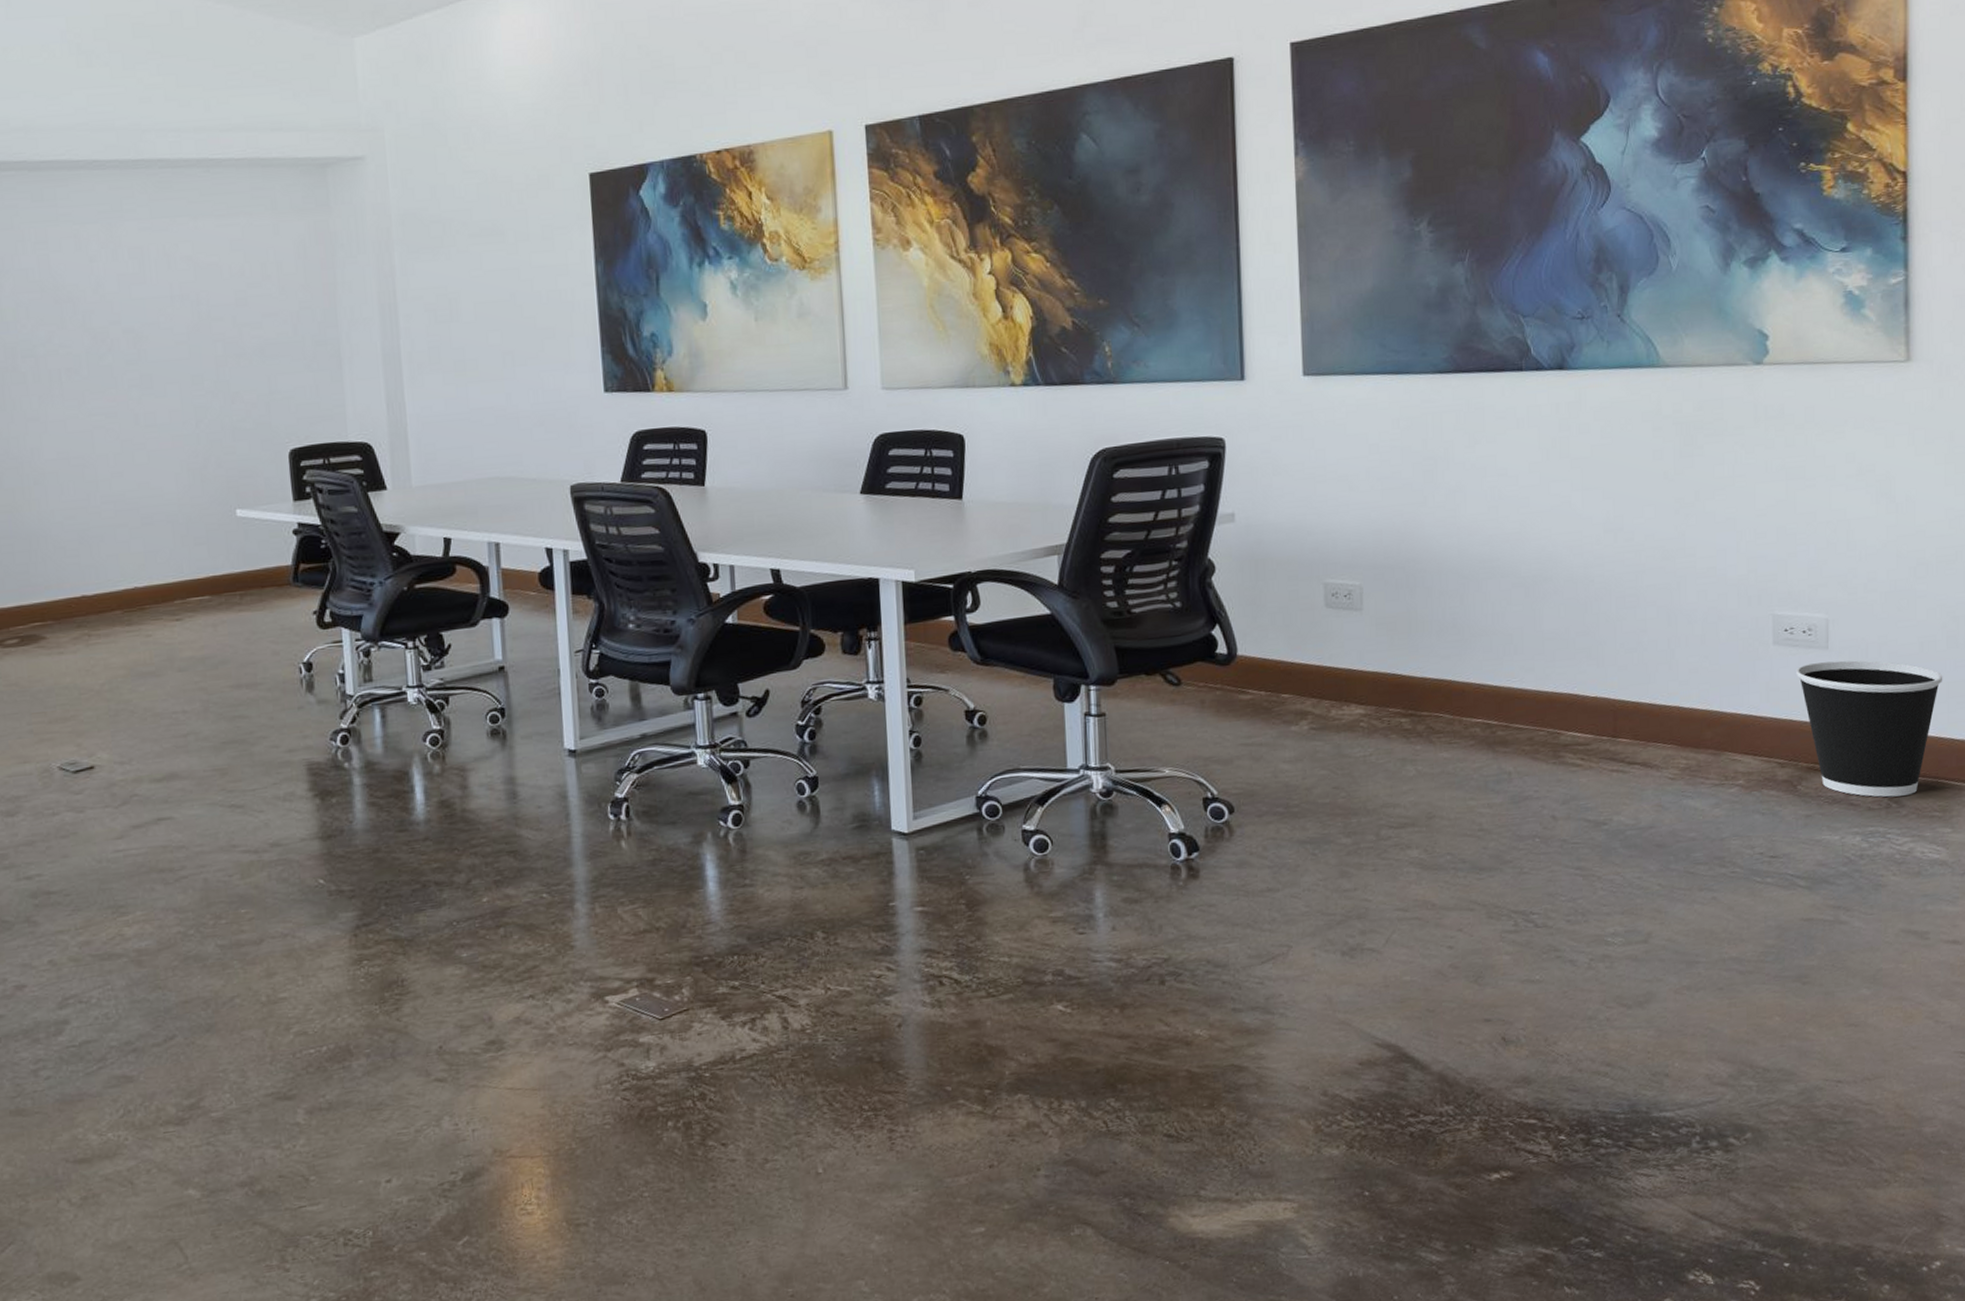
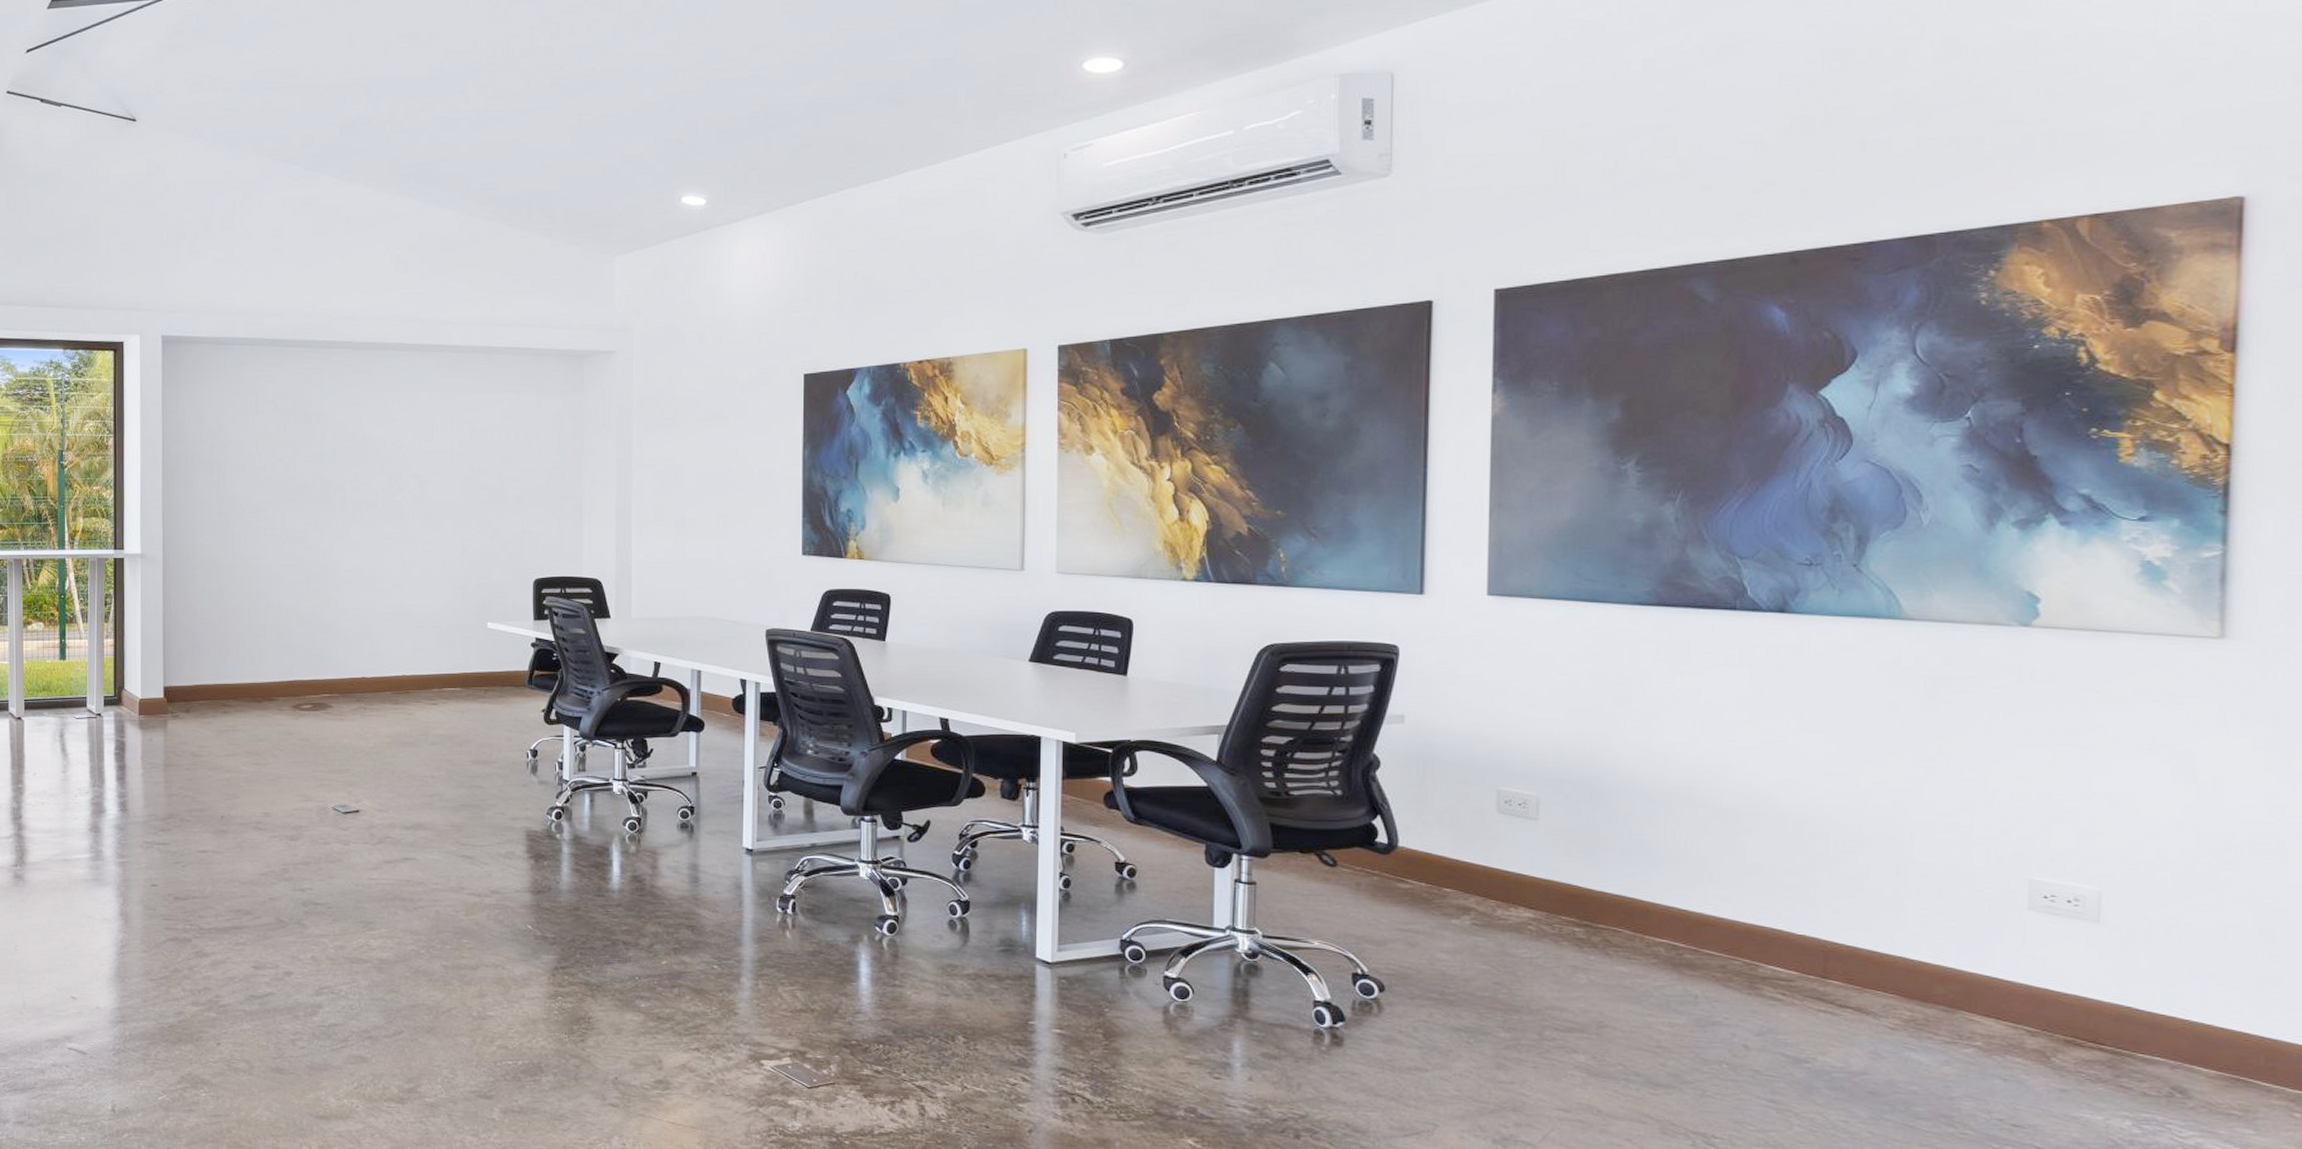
wastebasket: present [1795,660,1943,798] -> none [2055,935,2252,1087]

